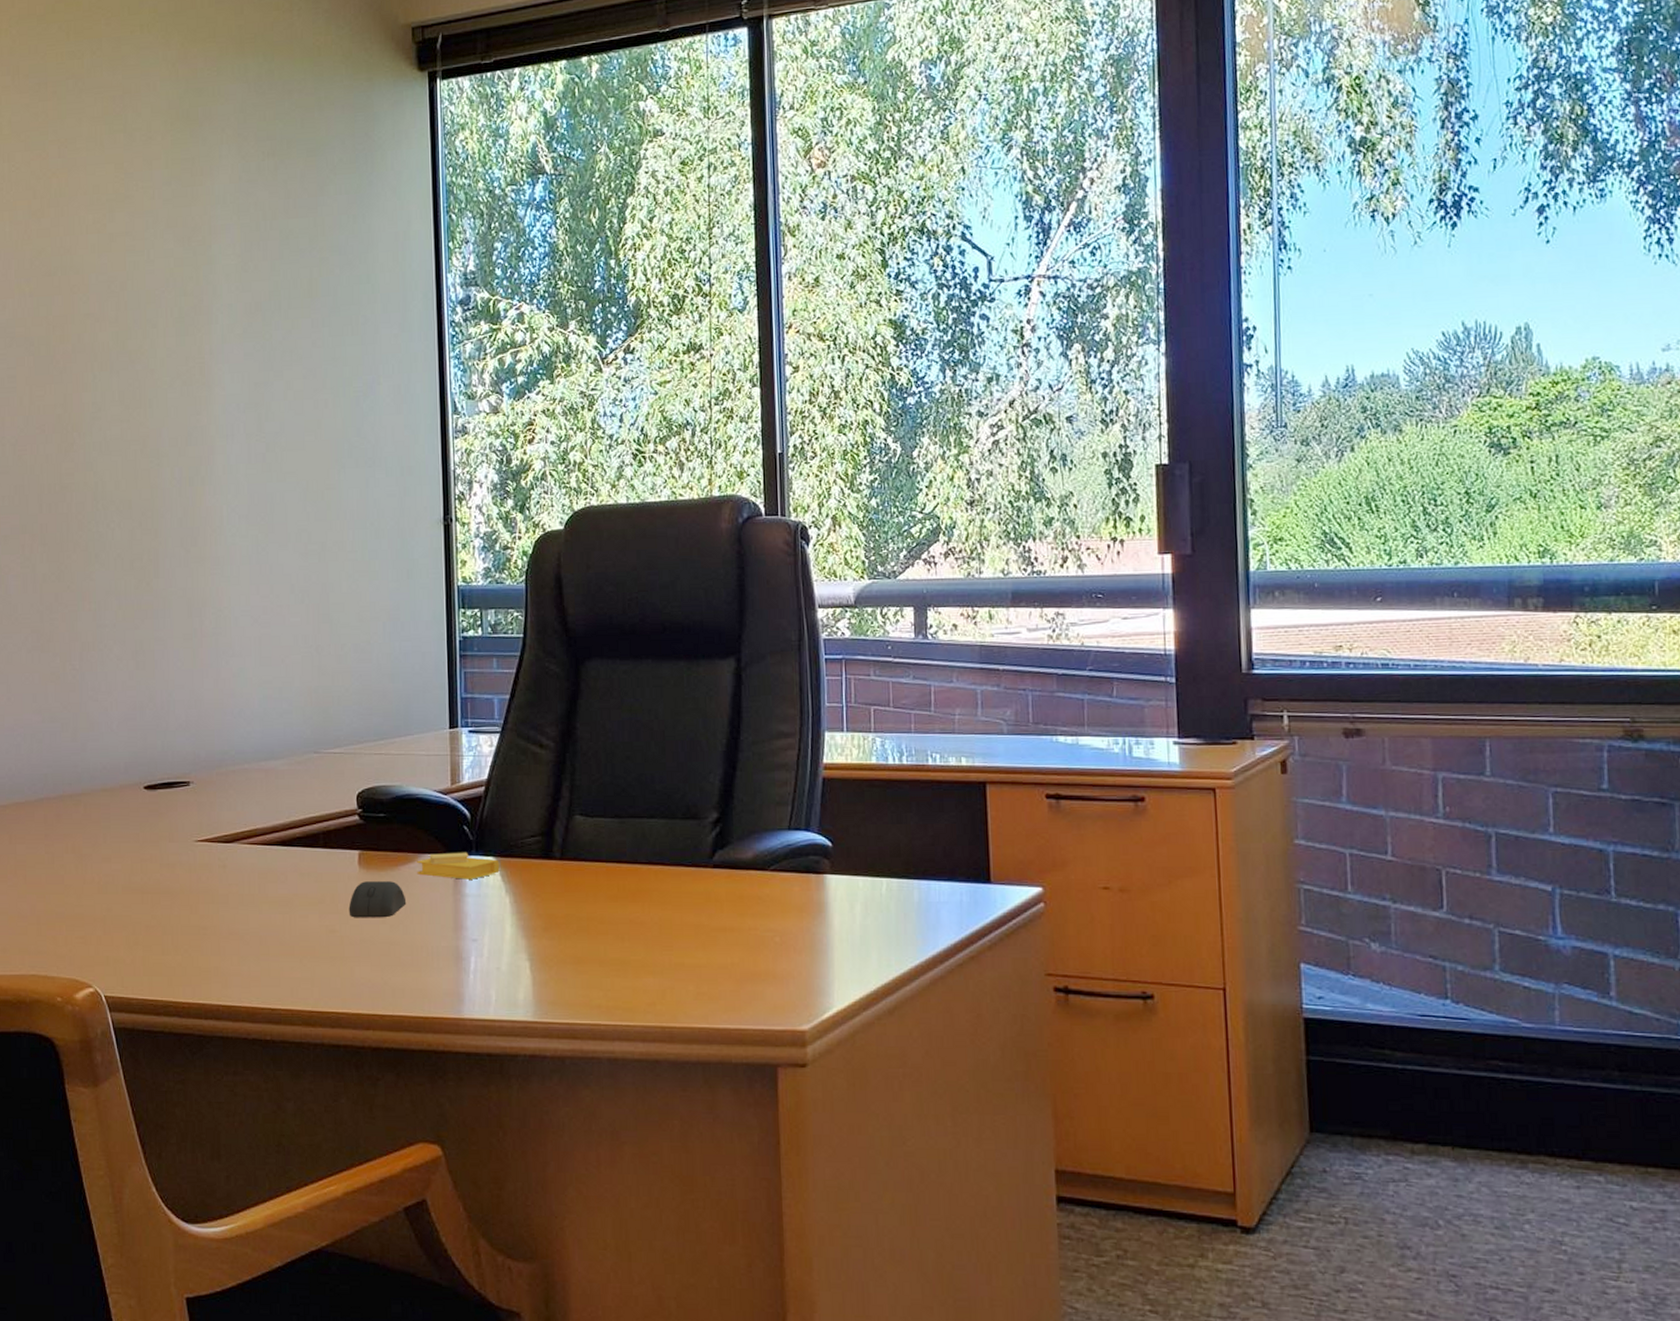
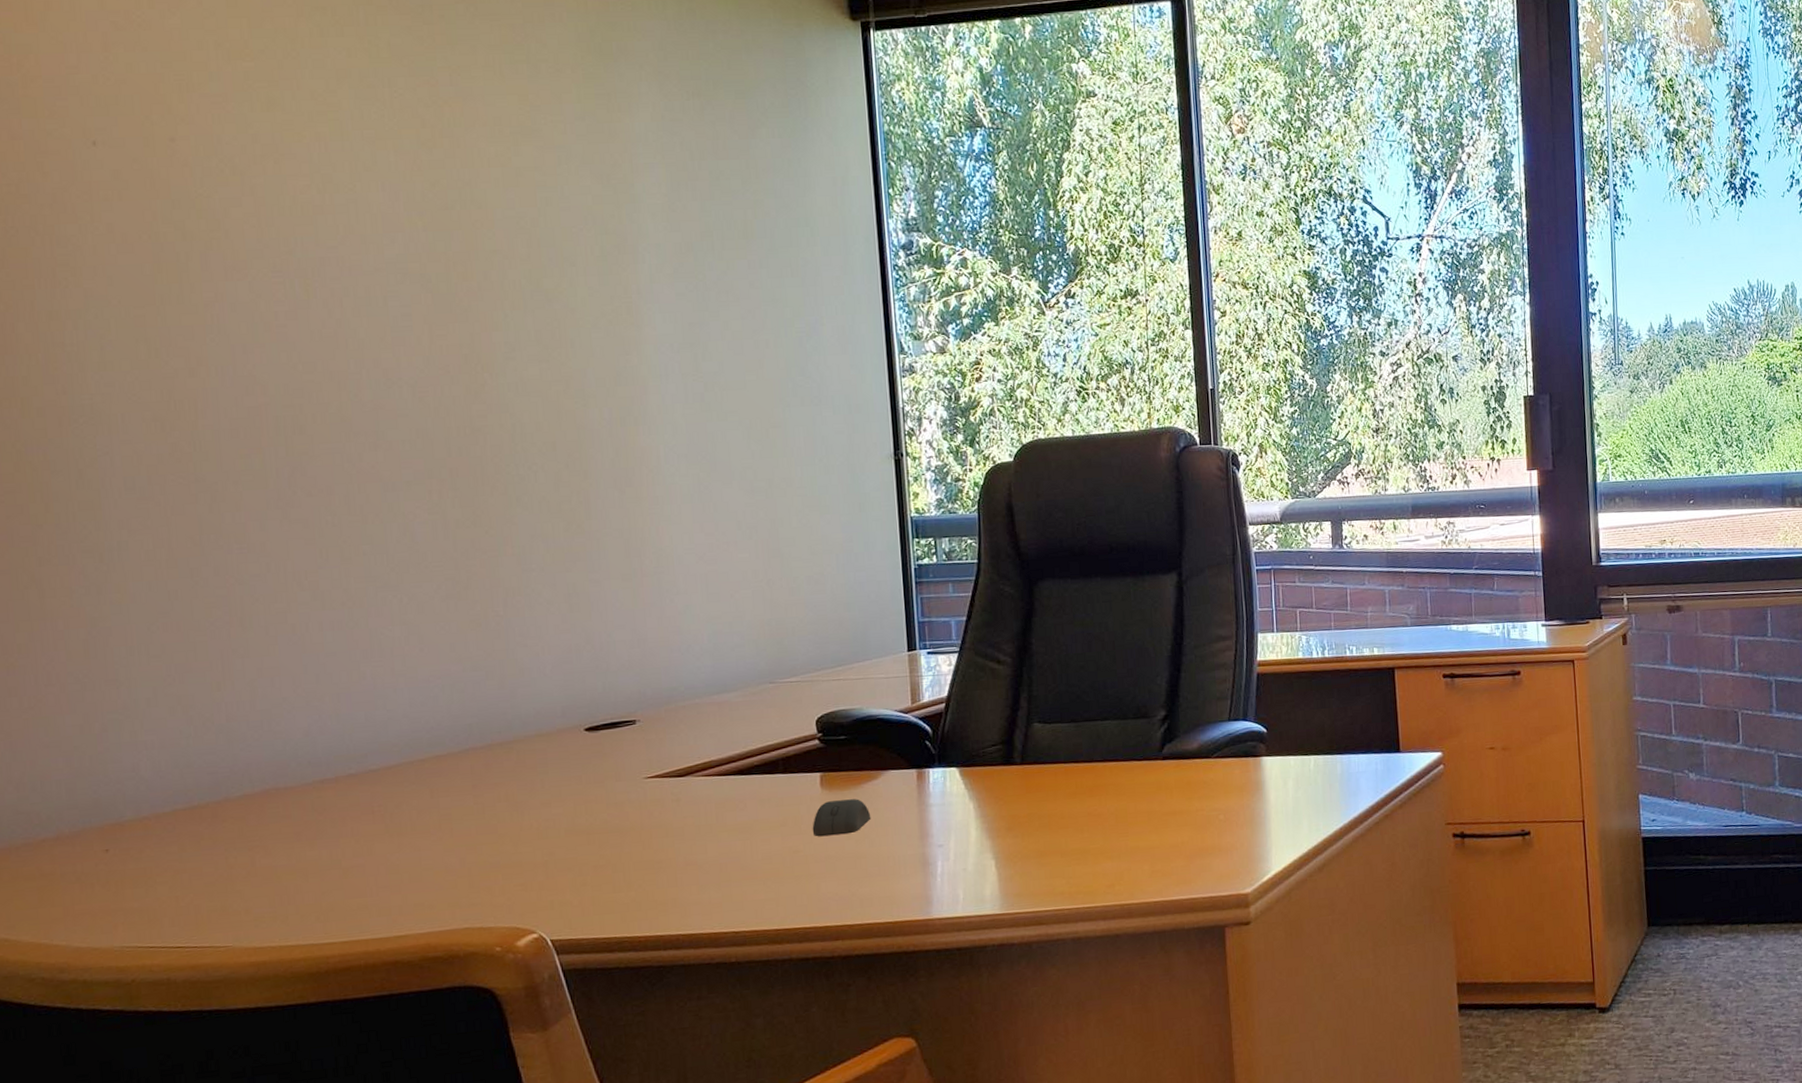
sticky notes: present [417,852,500,879] -> none [880,765,963,791]

